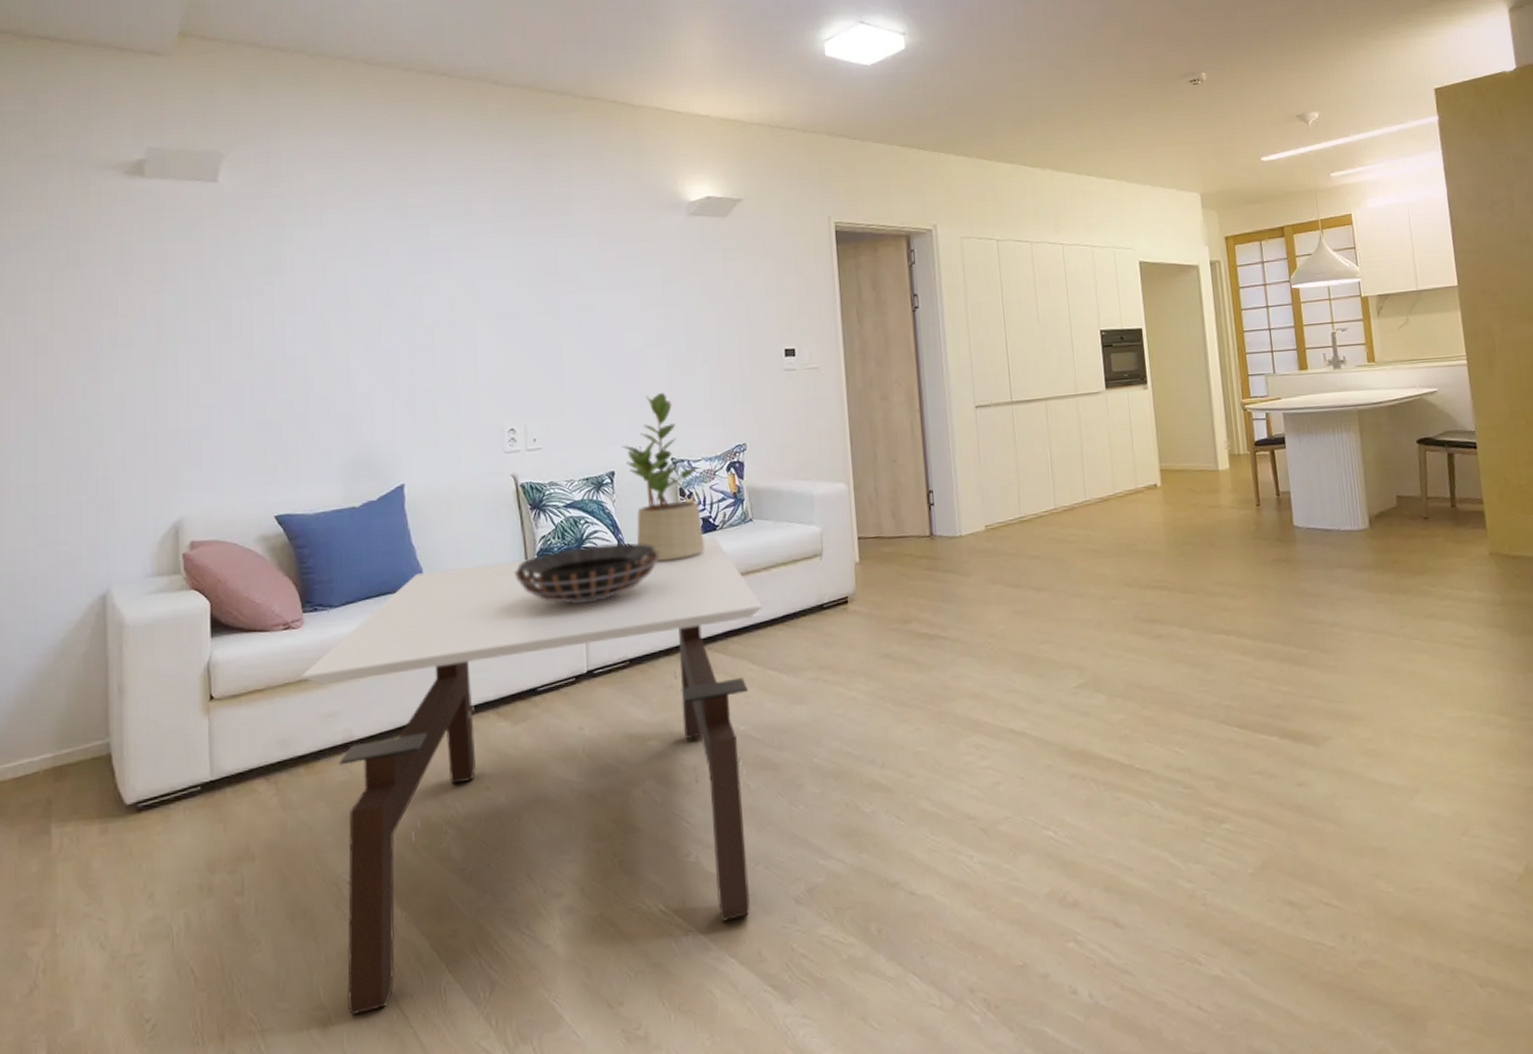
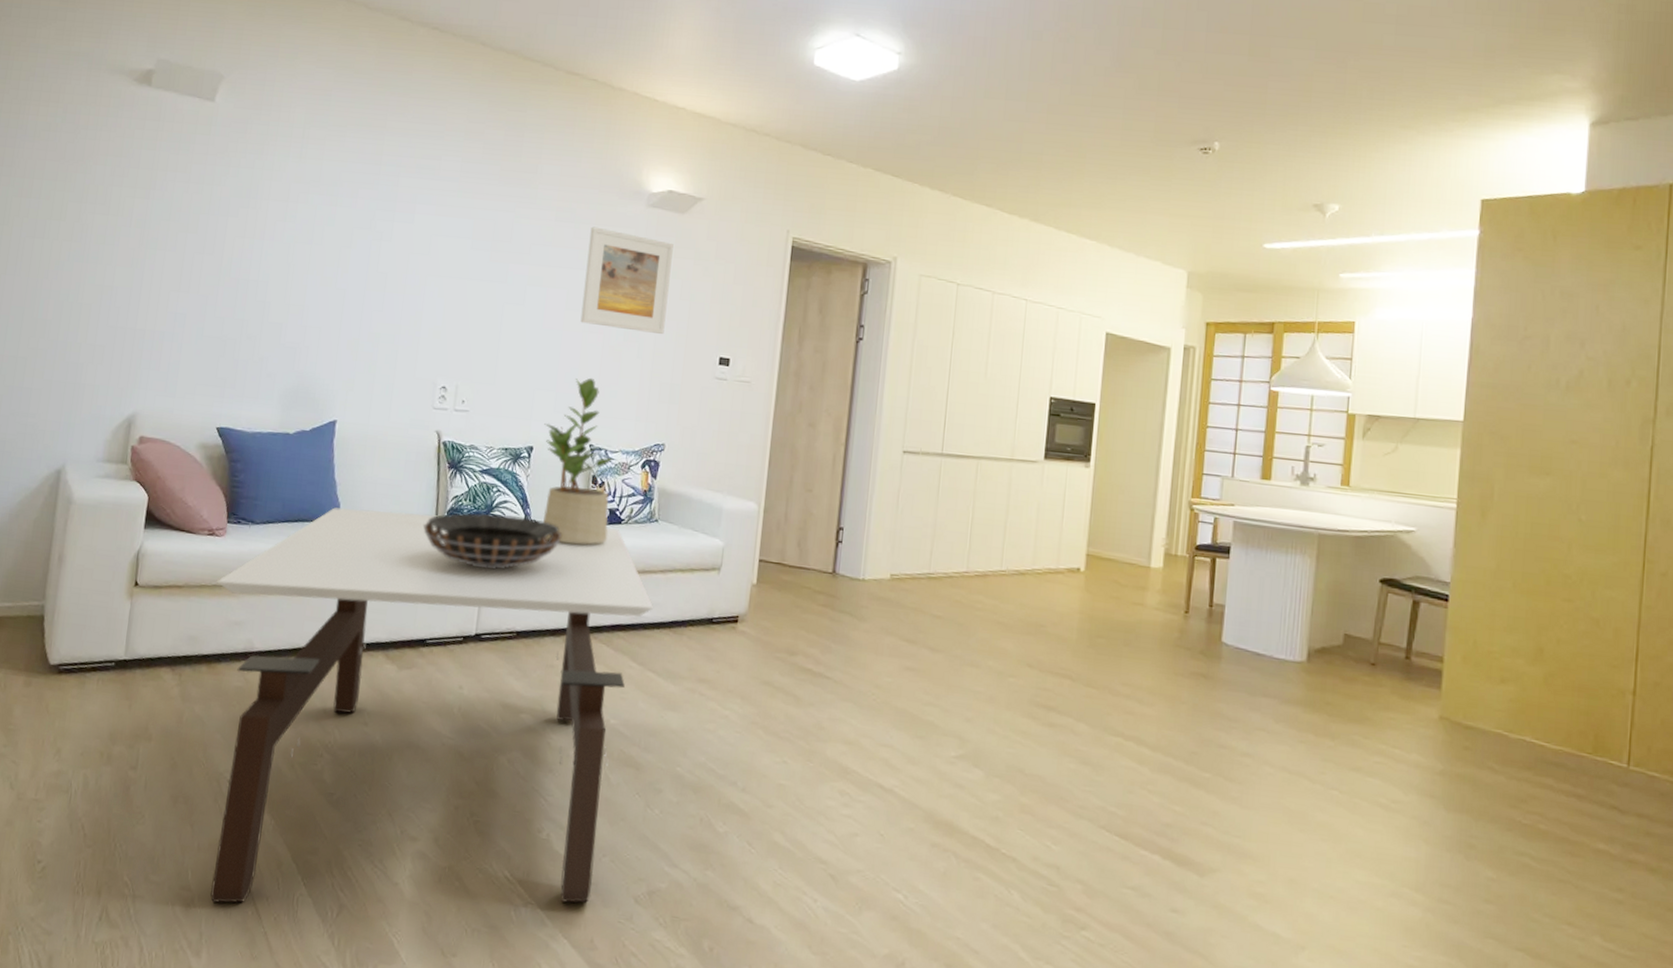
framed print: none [635,243,726,341] -> present [580,226,674,335]

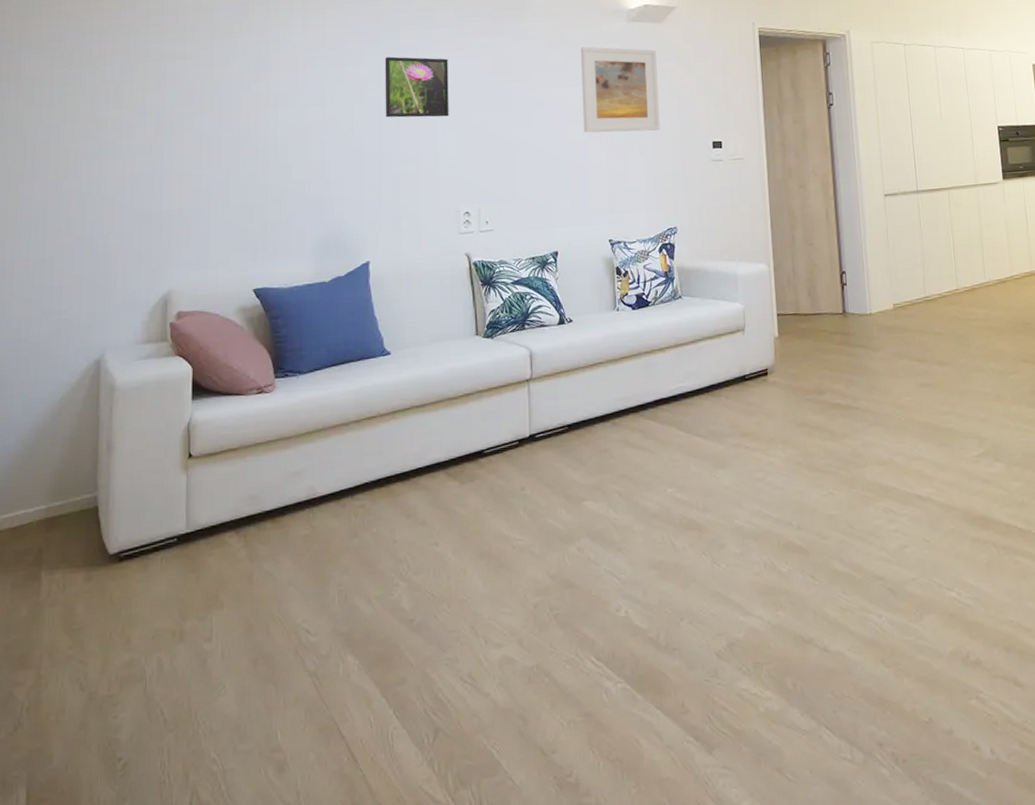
coffee table: present [210,507,654,903] -> none [271,311,691,757]
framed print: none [372,203,447,280] -> present [385,56,449,118]
decorative bowl: present [423,512,563,569] -> none [466,317,597,373]
potted plant: present [543,377,614,545] -> none [565,180,638,334]

